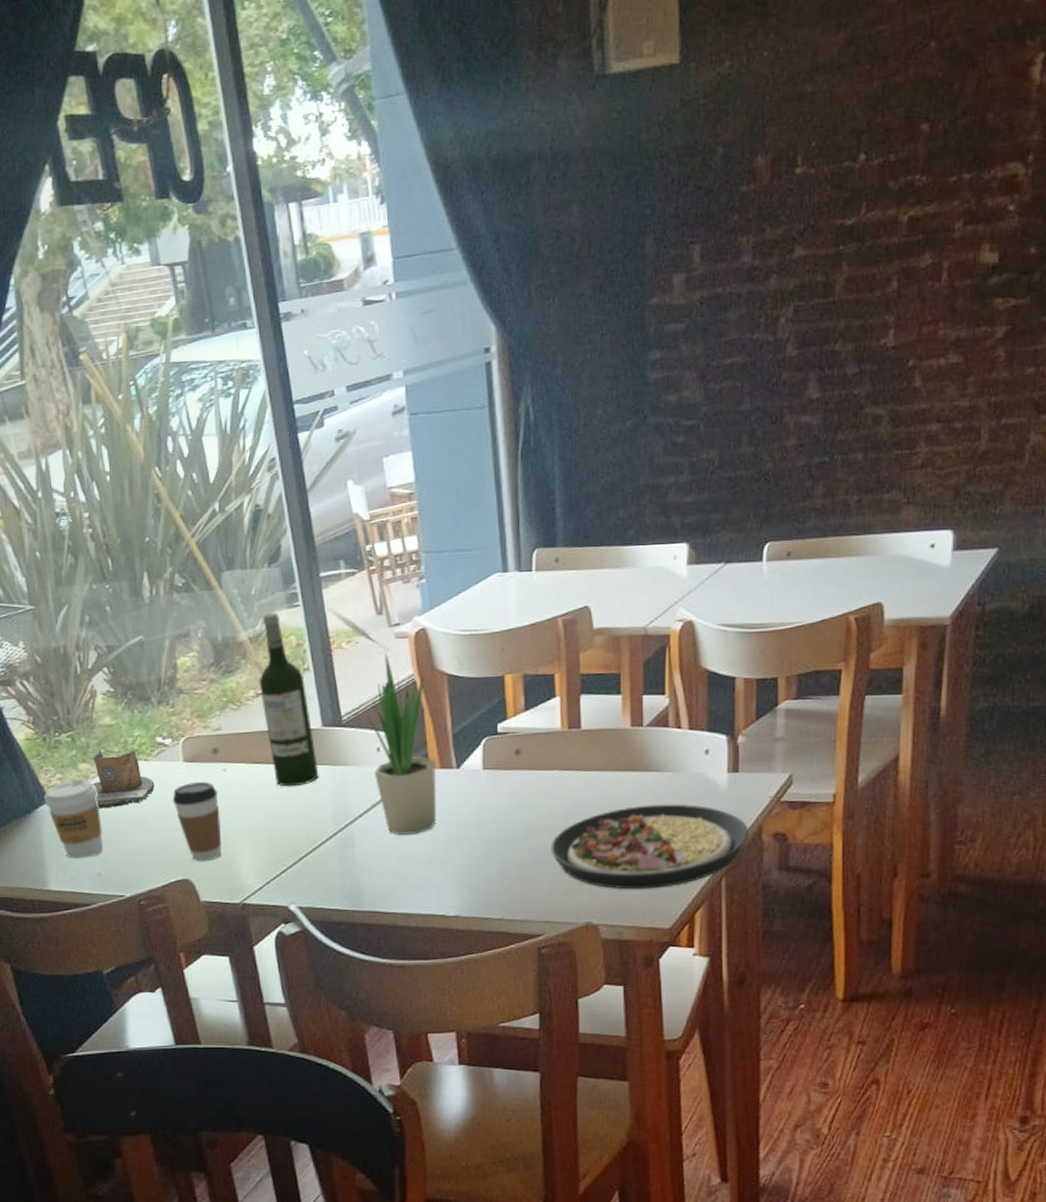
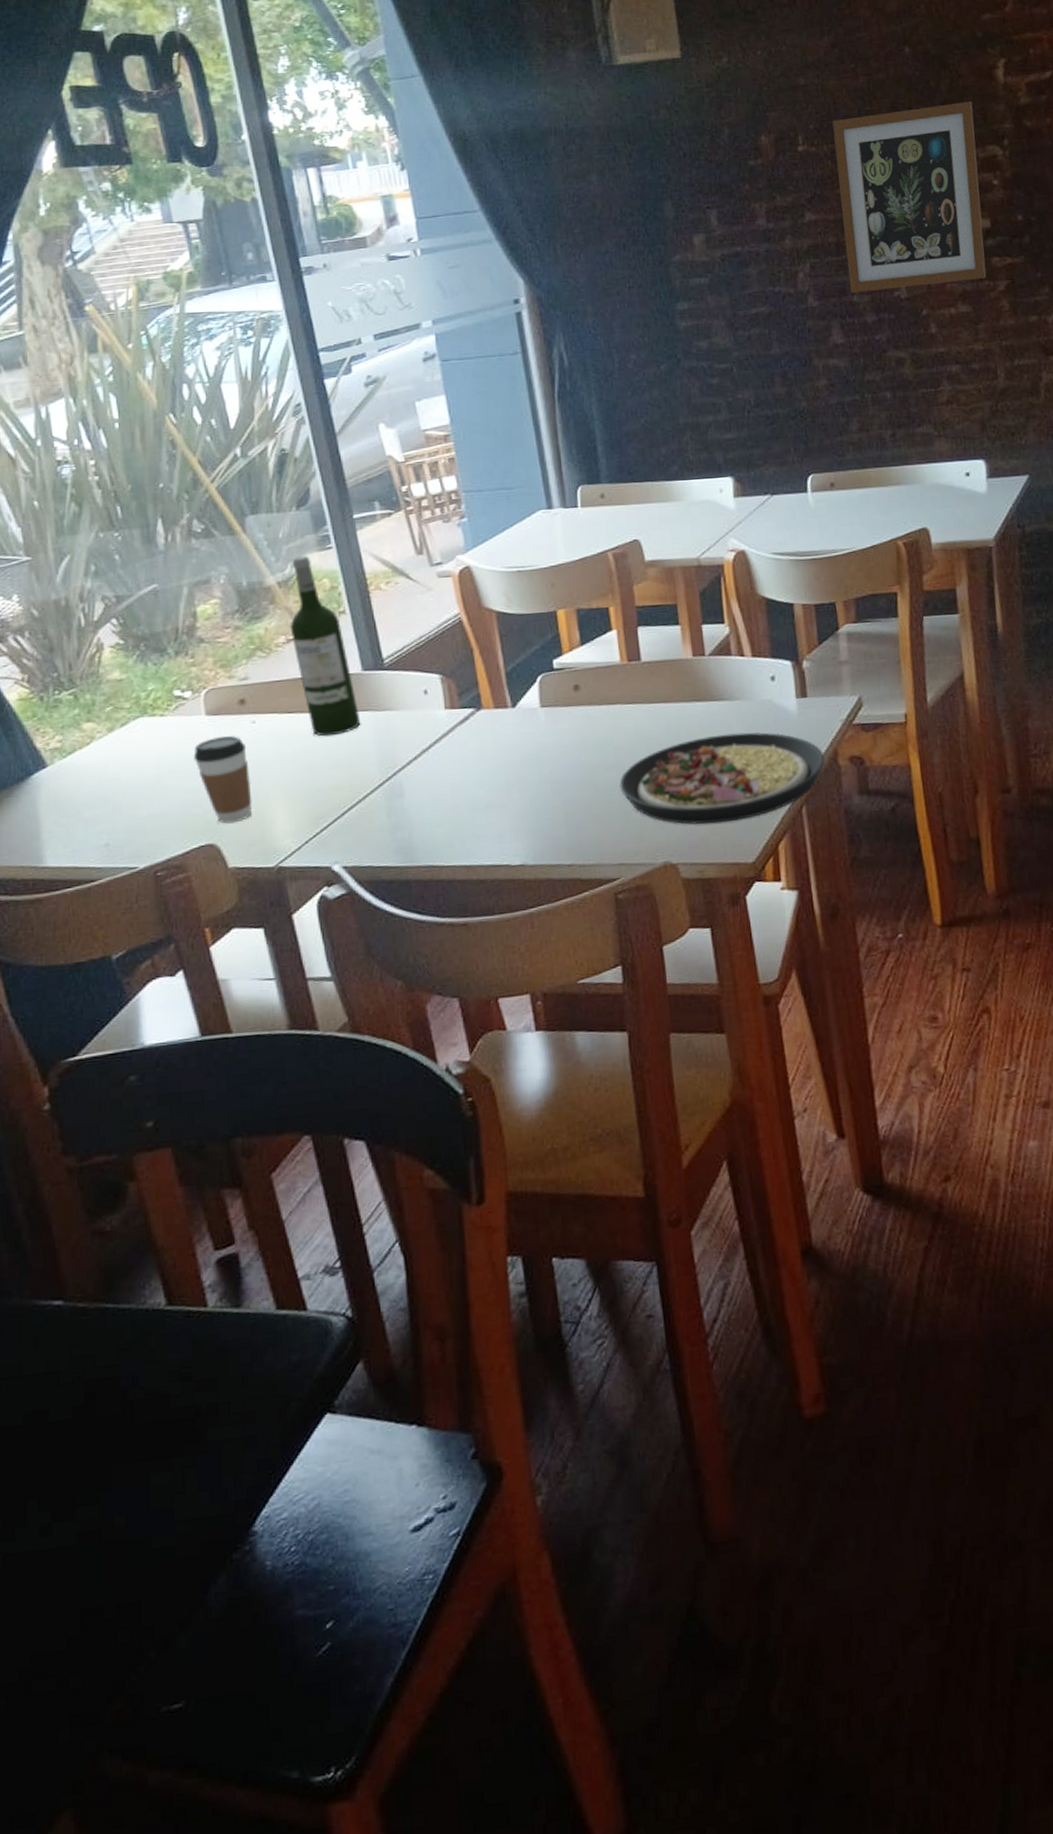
coffee cup: present [44,779,104,859] -> none [40,740,113,830]
napkin holder: present [92,749,155,809] -> none [98,705,173,772]
potted plant: present [367,654,437,835] -> none [411,593,495,781]
wall art: none [833,108,998,341] -> present [832,102,986,293]

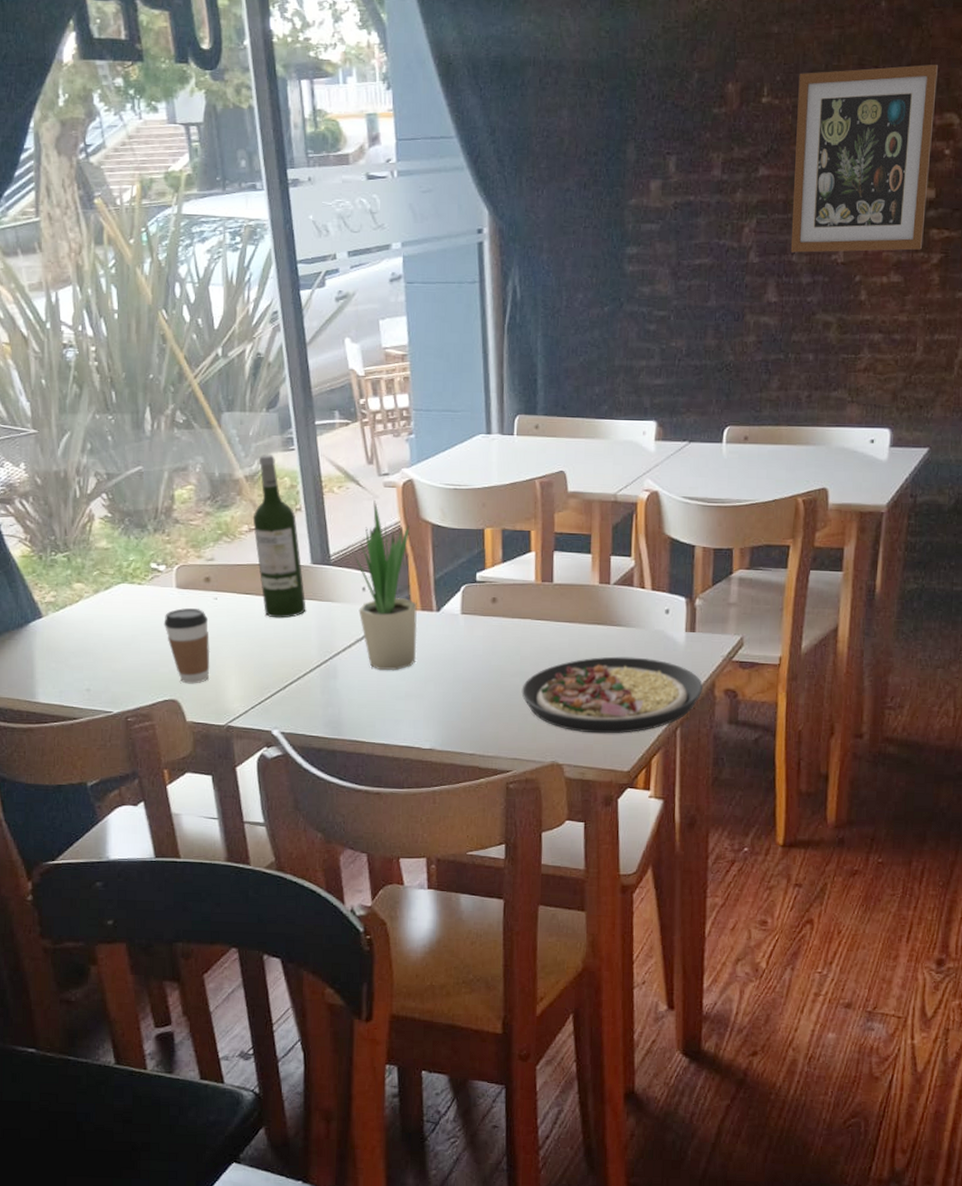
potted plant: none [411,593,495,781] -> present [354,501,418,671]

